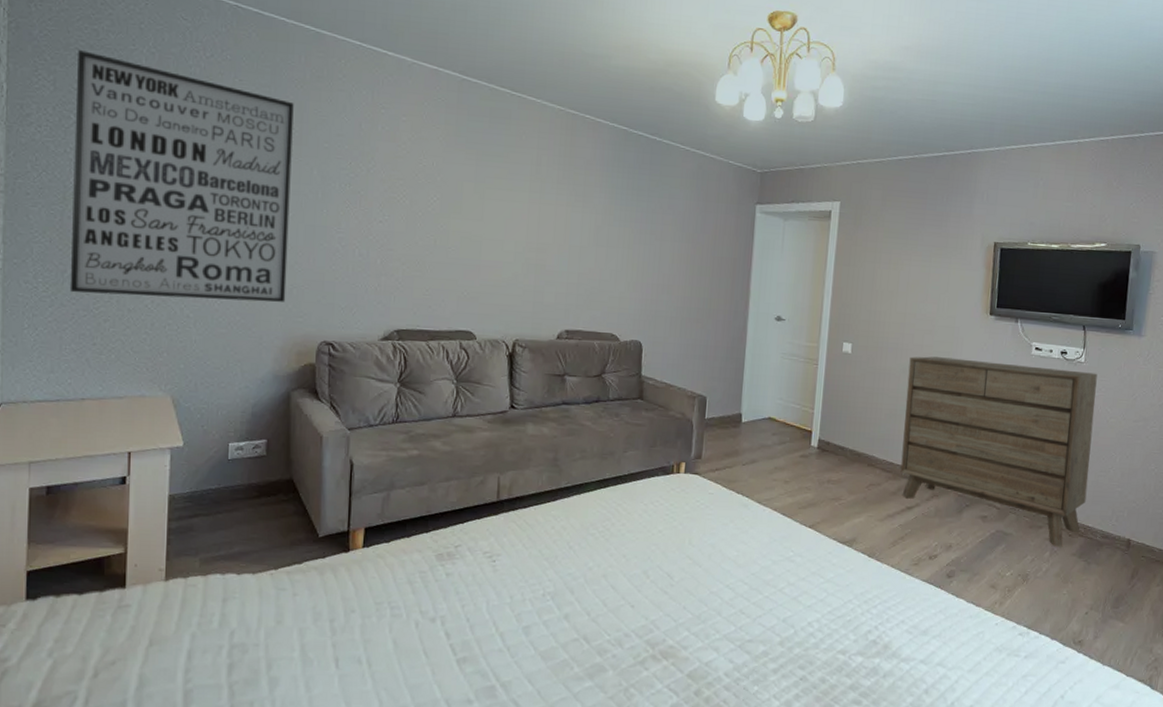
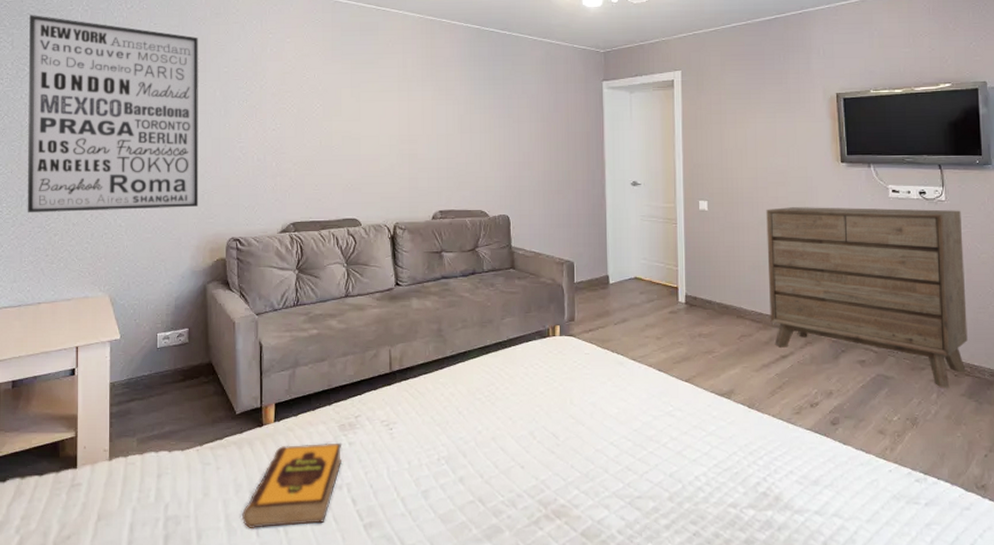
hardback book: none [319,572,439,661] -> present [241,442,342,529]

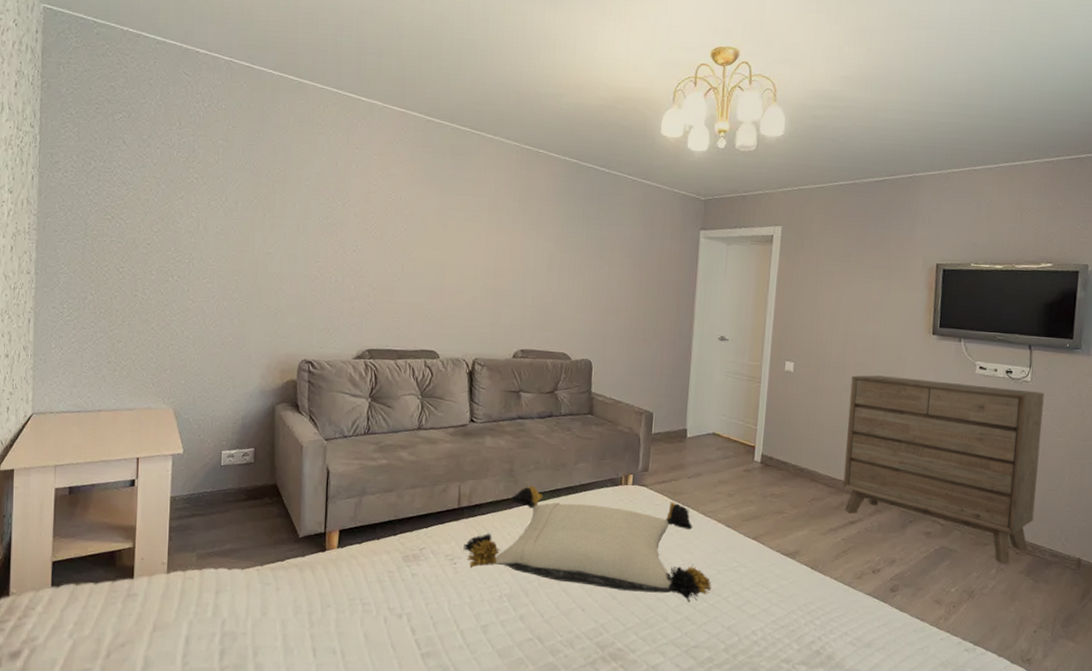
wall art: present [27,15,199,213] -> none [89,105,279,325]
hardback book: present [241,442,342,529] -> none [299,571,405,651]
pillow: none [398,344,650,451] -> present [463,485,712,602]

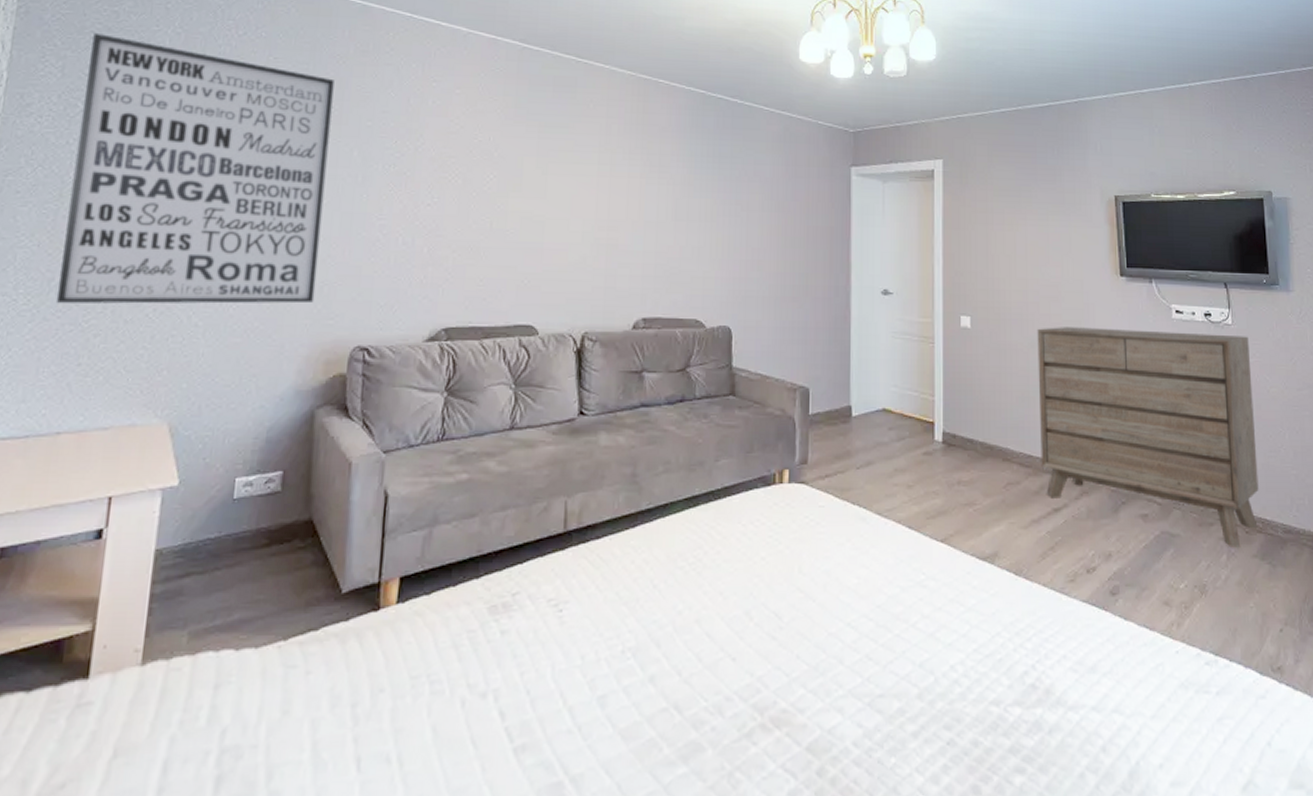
wall art: none [89,105,279,325] -> present [55,34,334,304]
pillow: present [463,485,712,602] -> none [572,494,897,635]

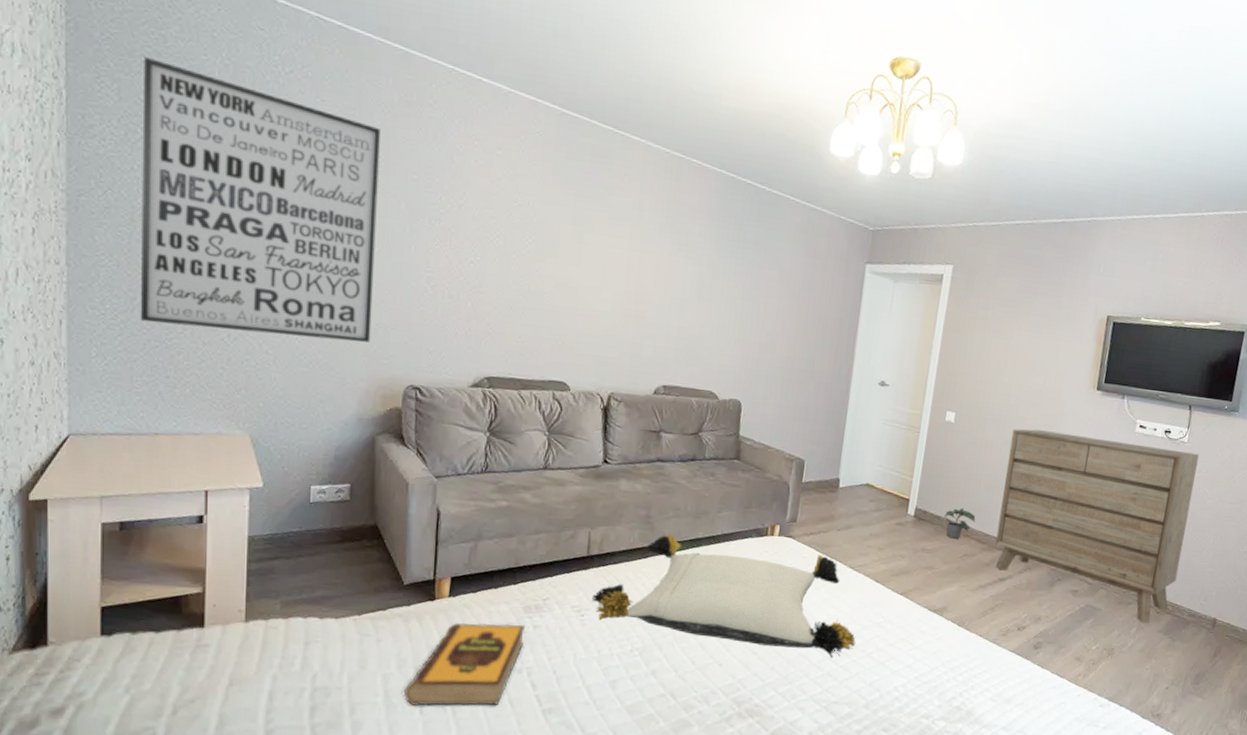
hardback book: none [336,631,492,762] -> present [403,622,526,707]
pillow: none [572,494,897,635] -> present [592,533,856,658]
potted plant: none [976,426,1013,465] -> present [943,508,976,539]

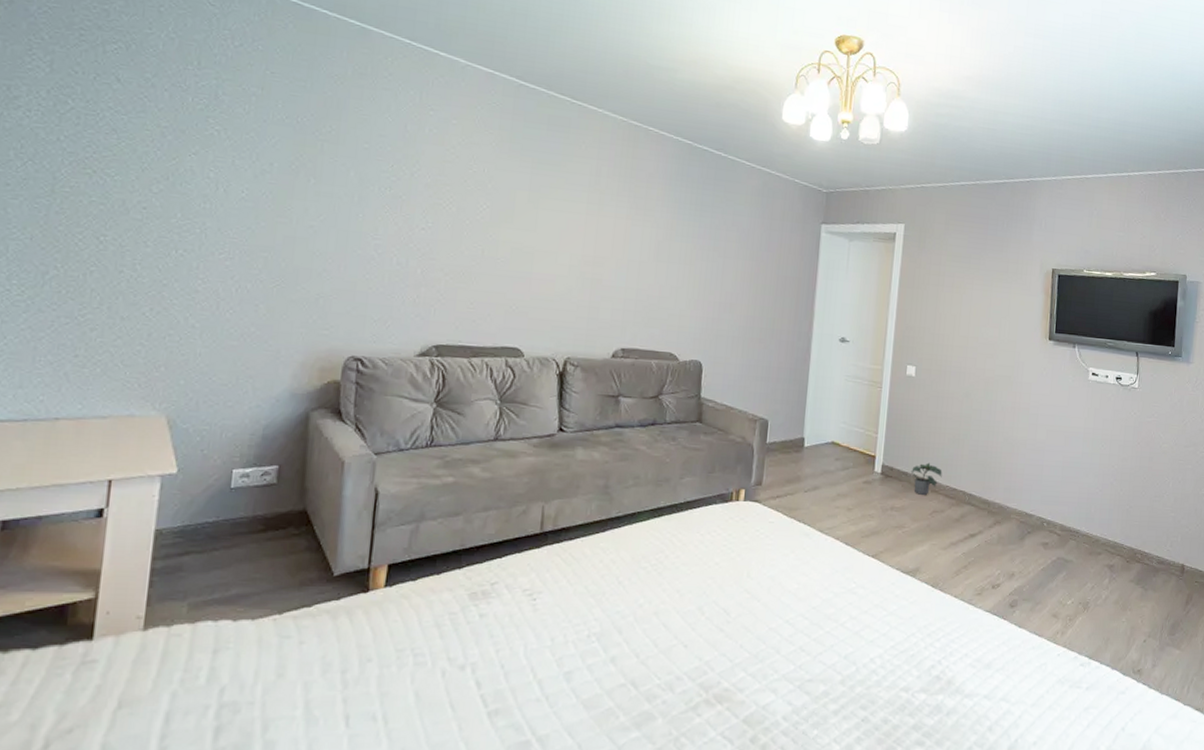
wall art: present [140,57,380,343] -> none [50,31,332,313]
hardback book: present [403,622,526,707] -> none [327,614,471,719]
pillow: present [592,533,856,658] -> none [545,504,829,631]
dresser: present [995,429,1199,624] -> none [963,380,1150,574]

